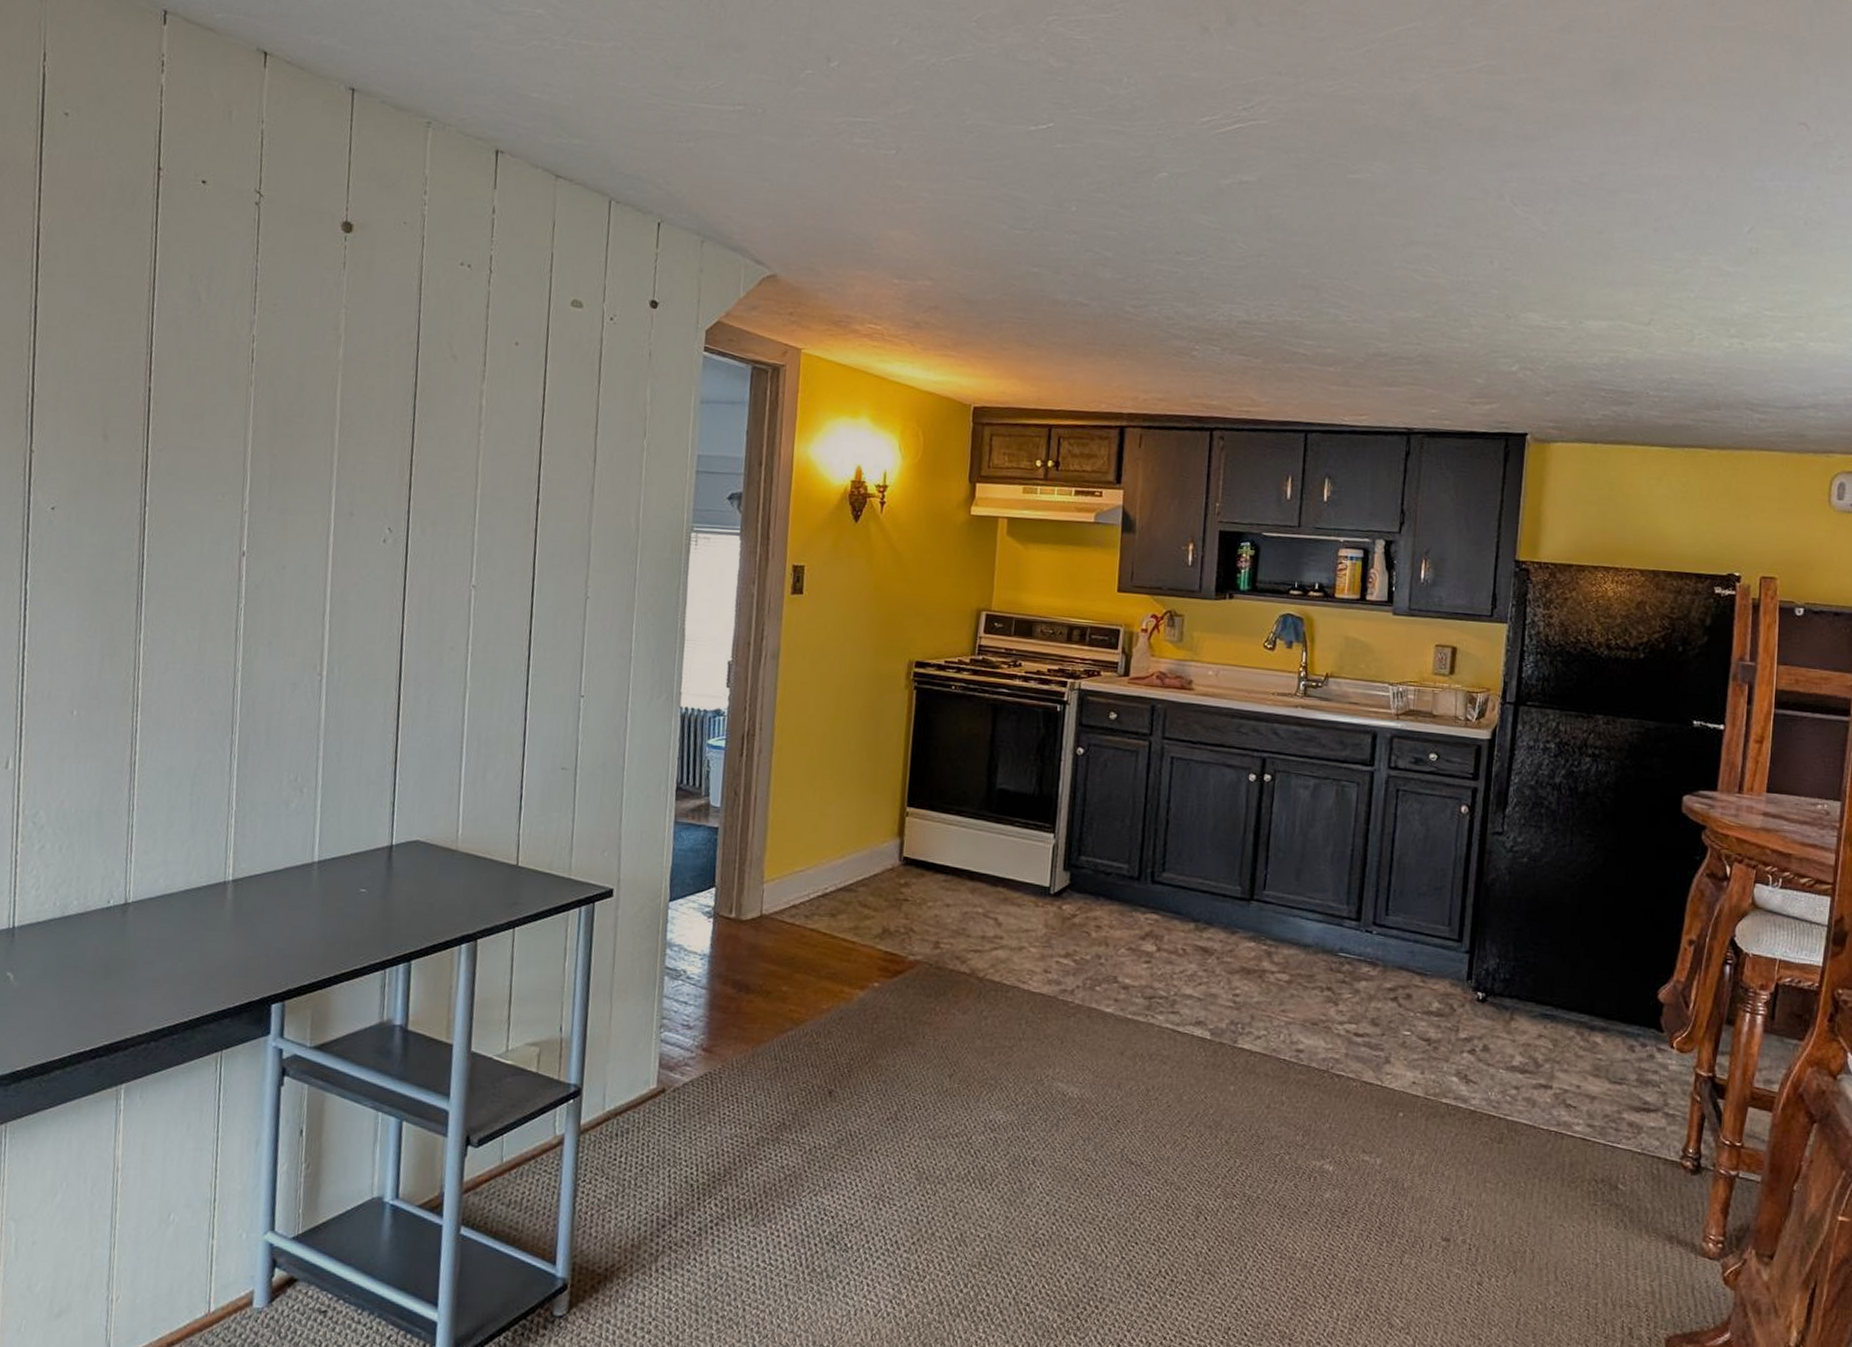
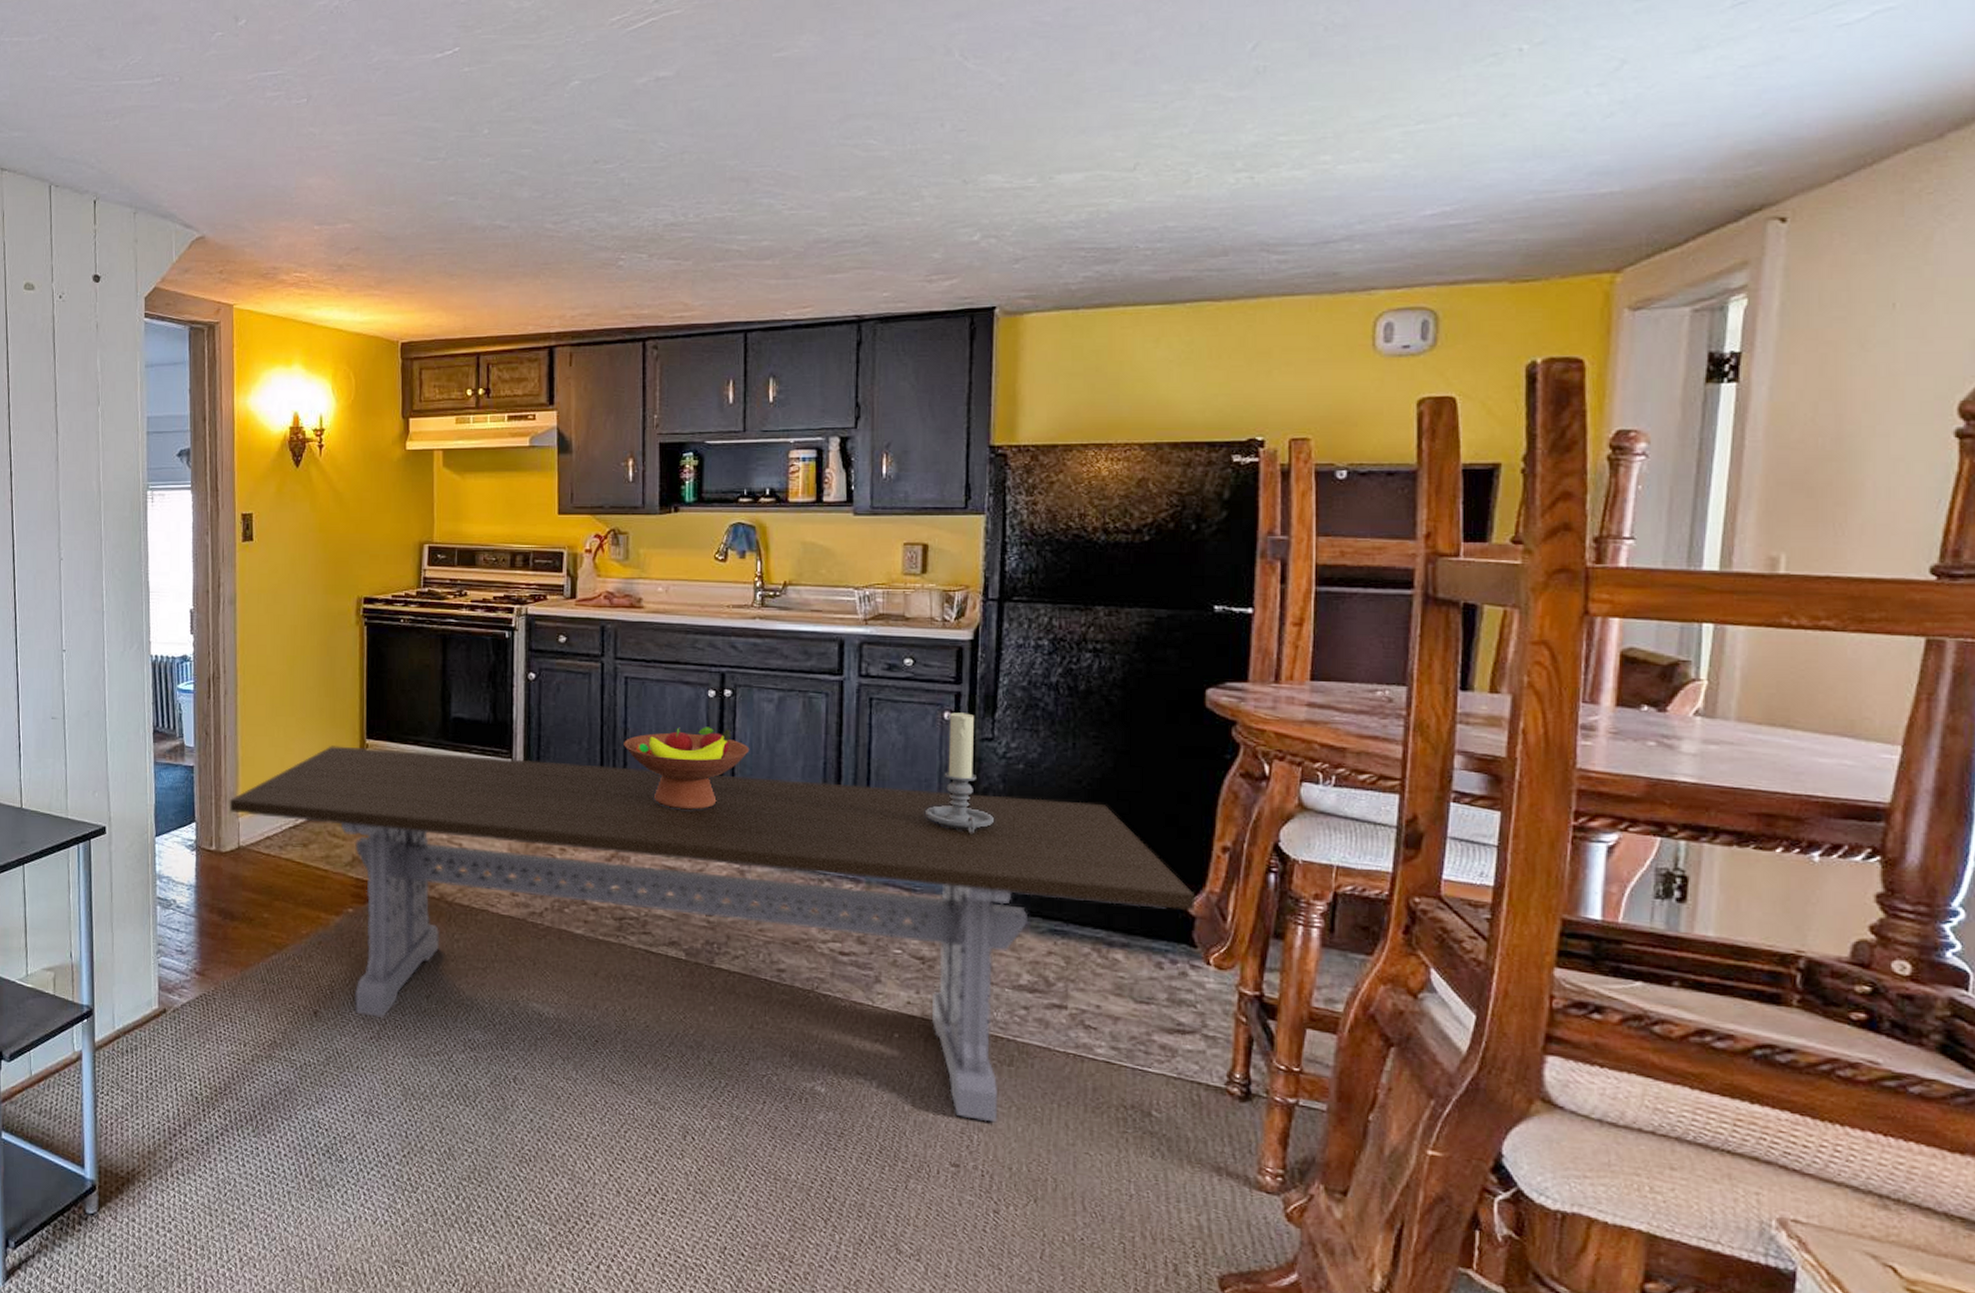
dining table: none [753,812,1664,1198] -> present [229,745,1195,1123]
fruit bowl: none [1165,809,1284,892] -> present [624,727,750,810]
candle holder: none [1439,806,1500,923] -> present [924,711,995,835]

